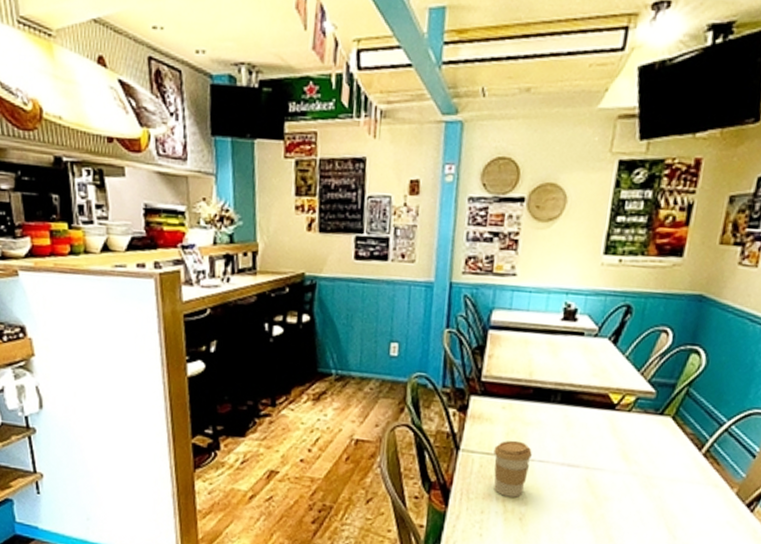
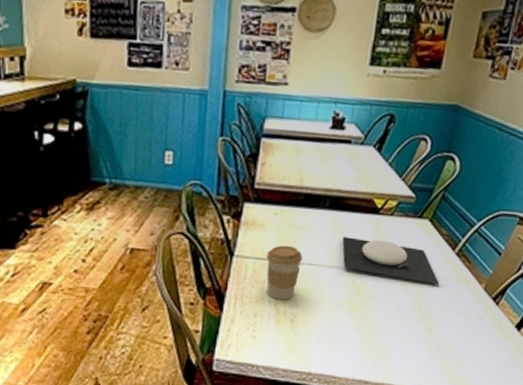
plate: none [575,433,684,487] -> present [342,237,440,284]

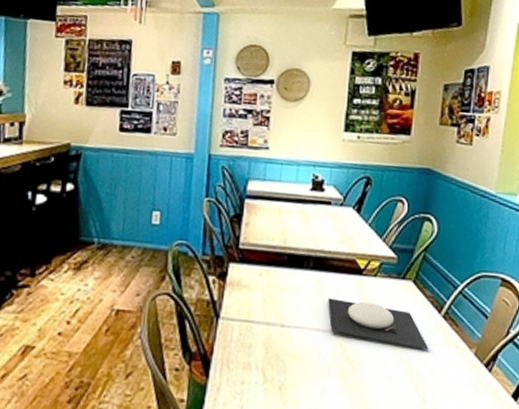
coffee cup: present [266,245,303,300] -> none [252,306,289,366]

